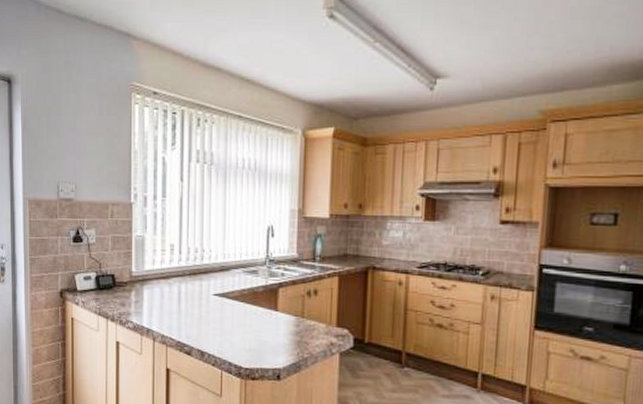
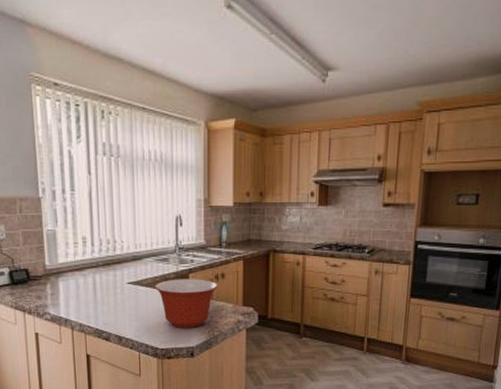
mixing bowl: none [242,293,309,348] -> present [155,279,217,329]

